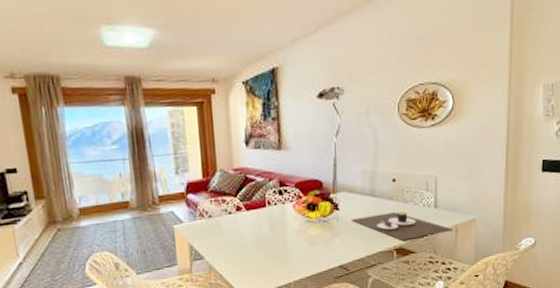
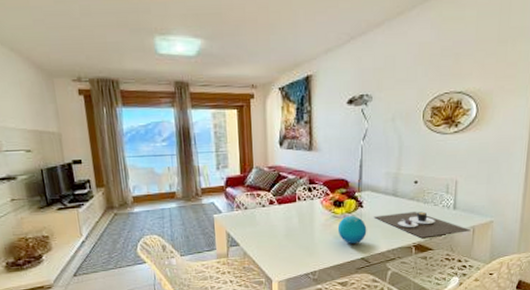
decorative orb: none [312,219,344,251] -> present [337,215,367,244]

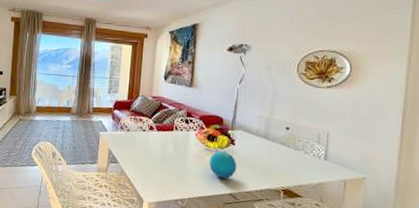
place setting: present [374,211,472,239] -> none [244,155,343,185]

